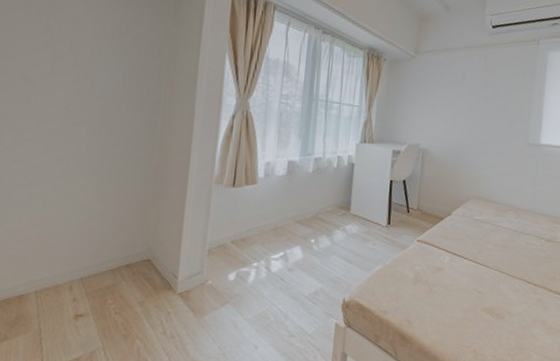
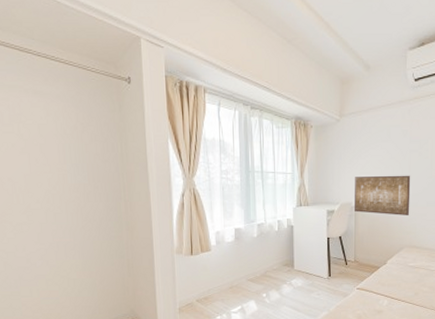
wall art: none [422,117,483,164] -> present [355,175,411,216]

